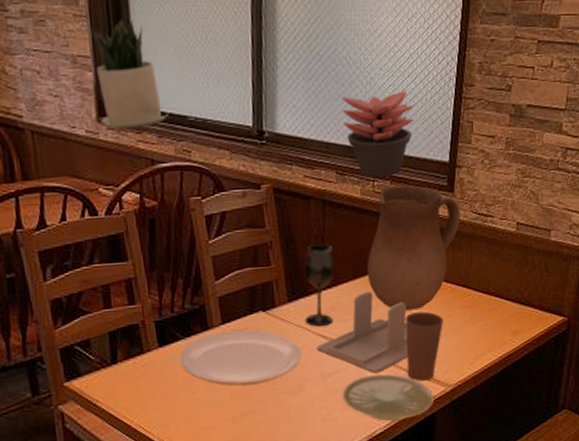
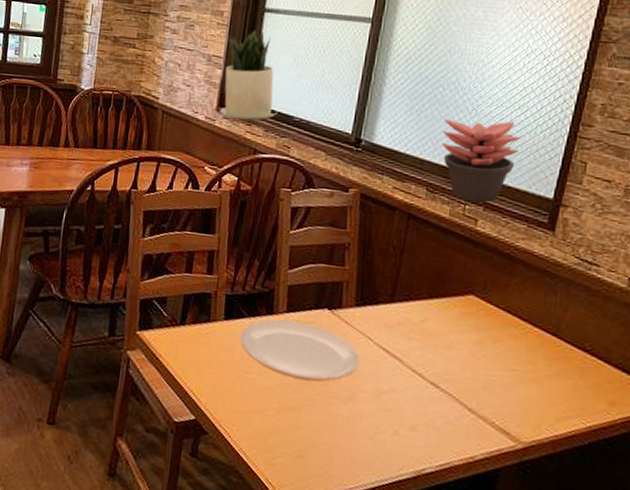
wine glass: present [303,244,335,326] -> none [368,255,411,340]
napkin holder: present [317,291,408,373] -> none [376,314,482,405]
plate: present [342,373,434,421] -> none [394,403,500,466]
ceramic jug: present [367,185,461,310] -> none [443,212,560,347]
cup: present [405,311,443,381] -> none [472,349,523,429]

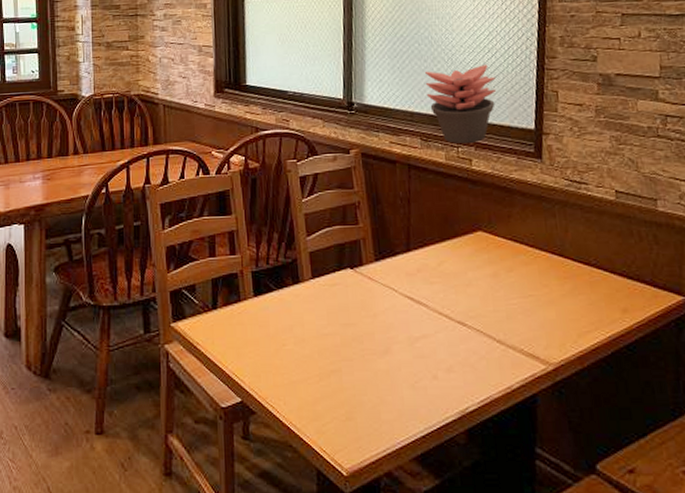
planter: present [219,29,278,122] -> none [212,16,272,103]
plate: present [240,319,360,382] -> none [272,285,388,342]

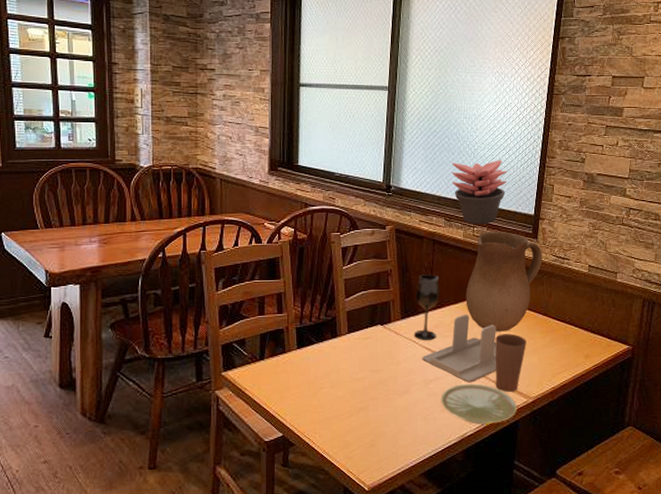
wine glass: none [390,206,421,287] -> present [413,274,440,340]
napkin holder: none [404,254,501,342] -> present [422,314,497,383]
plate: none [431,344,533,399] -> present [441,383,517,425]
ceramic jug: none [453,151,552,277] -> present [465,232,542,332]
cup: none [496,279,539,356] -> present [495,333,526,392]

